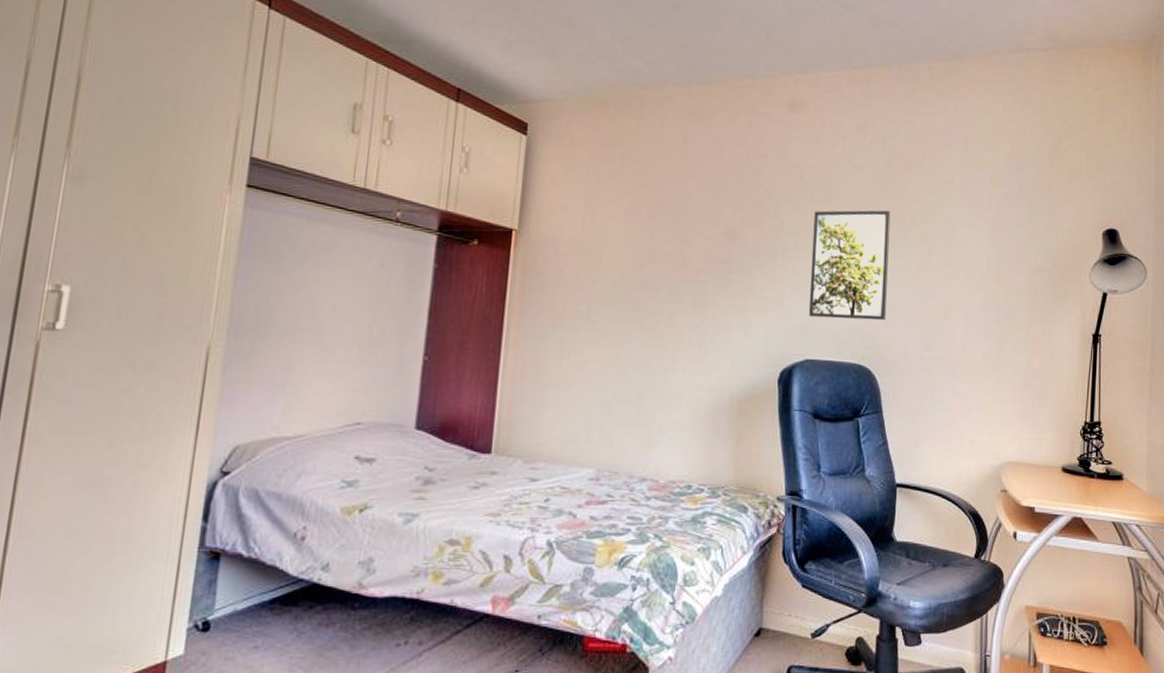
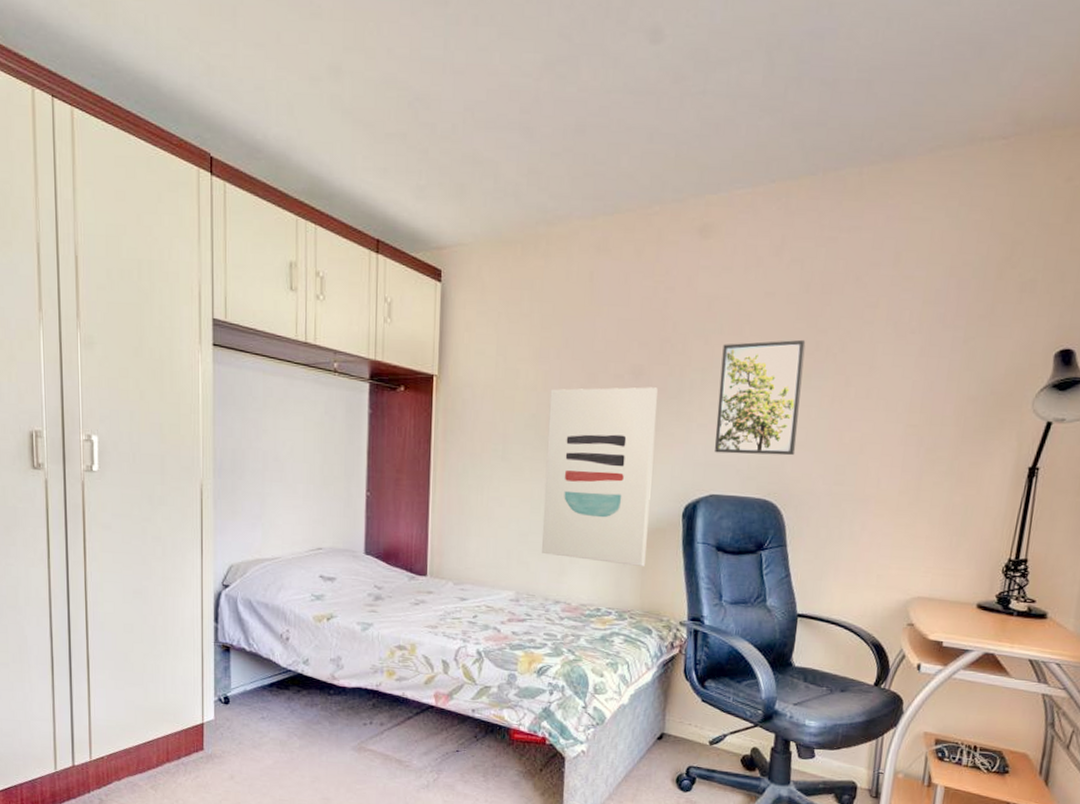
wall art: none [627,248,751,437] -> present [542,387,658,566]

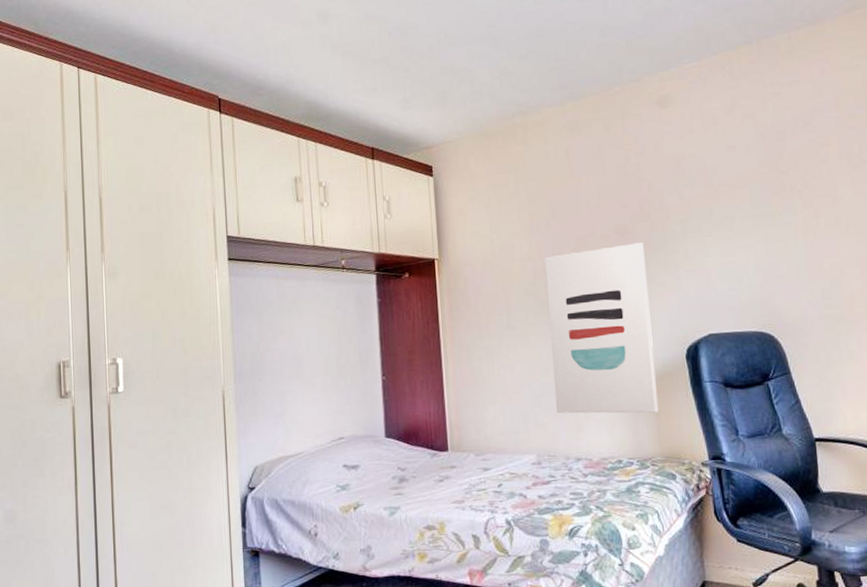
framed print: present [715,339,806,456] -> none [696,182,782,294]

